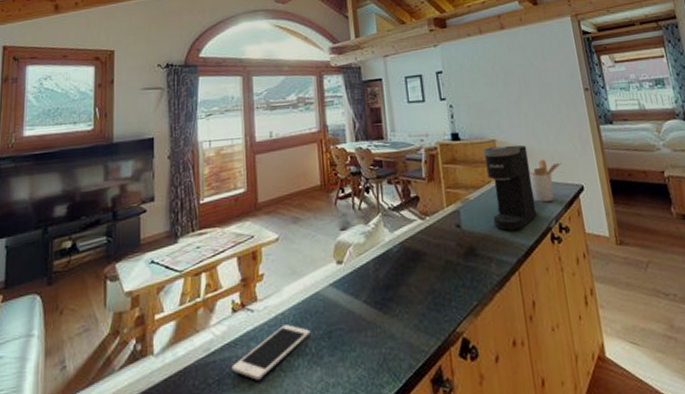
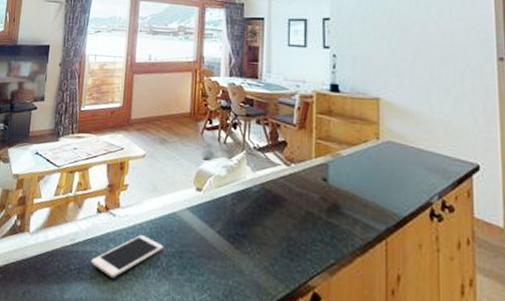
coffee maker: present [483,145,537,231] -> none [363,104,417,197]
utensil holder: present [529,159,562,203] -> none [414,128,456,176]

